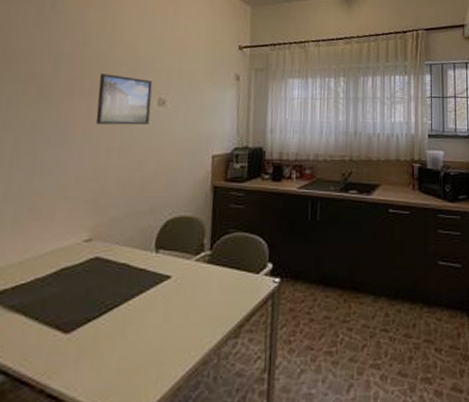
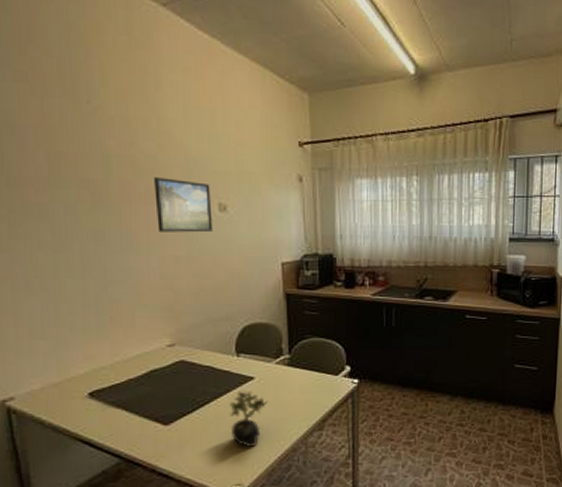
succulent plant: none [137,291,182,361] -> present [230,390,268,448]

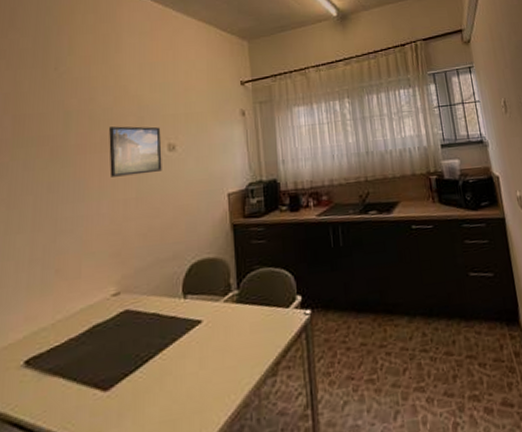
succulent plant: present [230,390,268,448] -> none [176,336,217,408]

